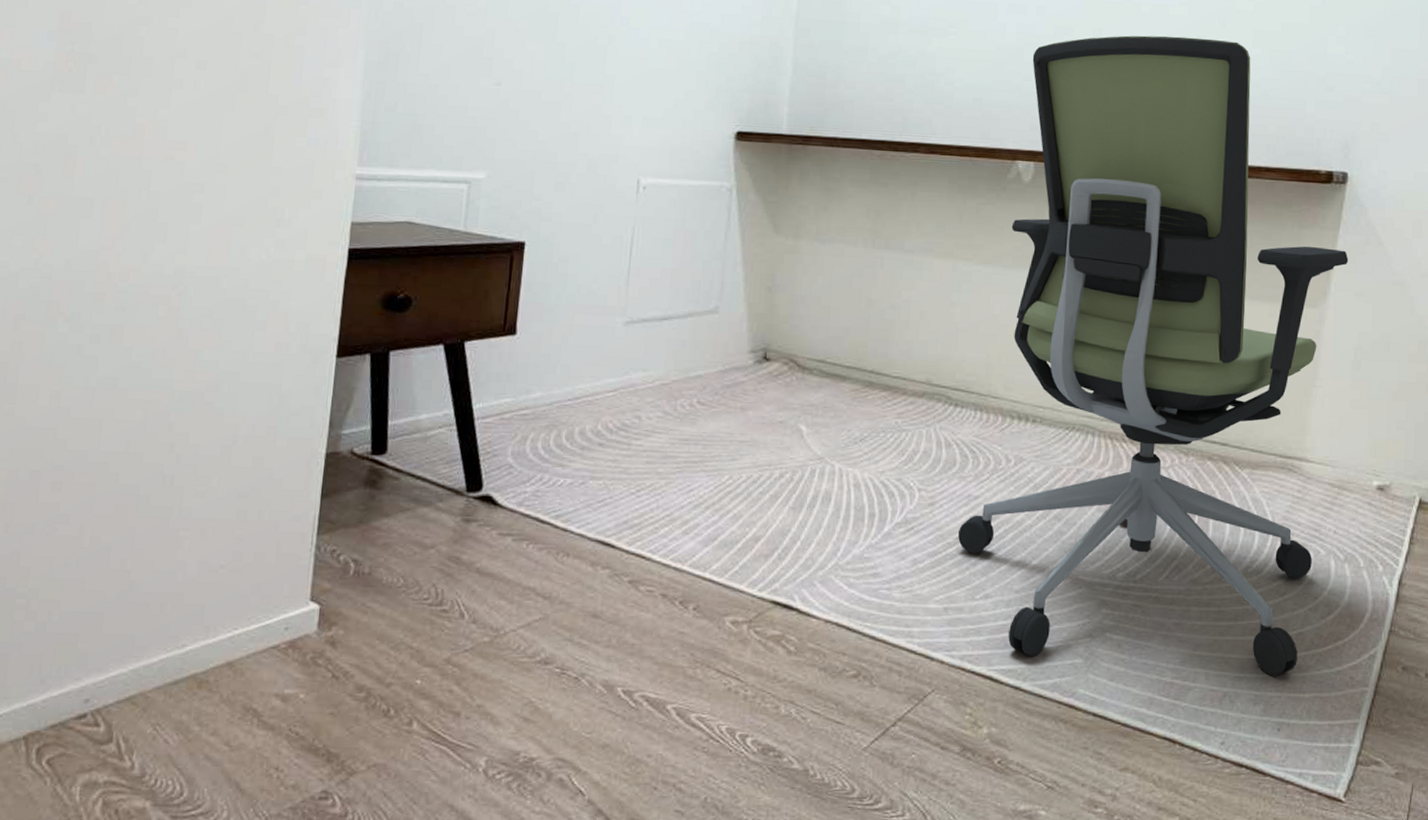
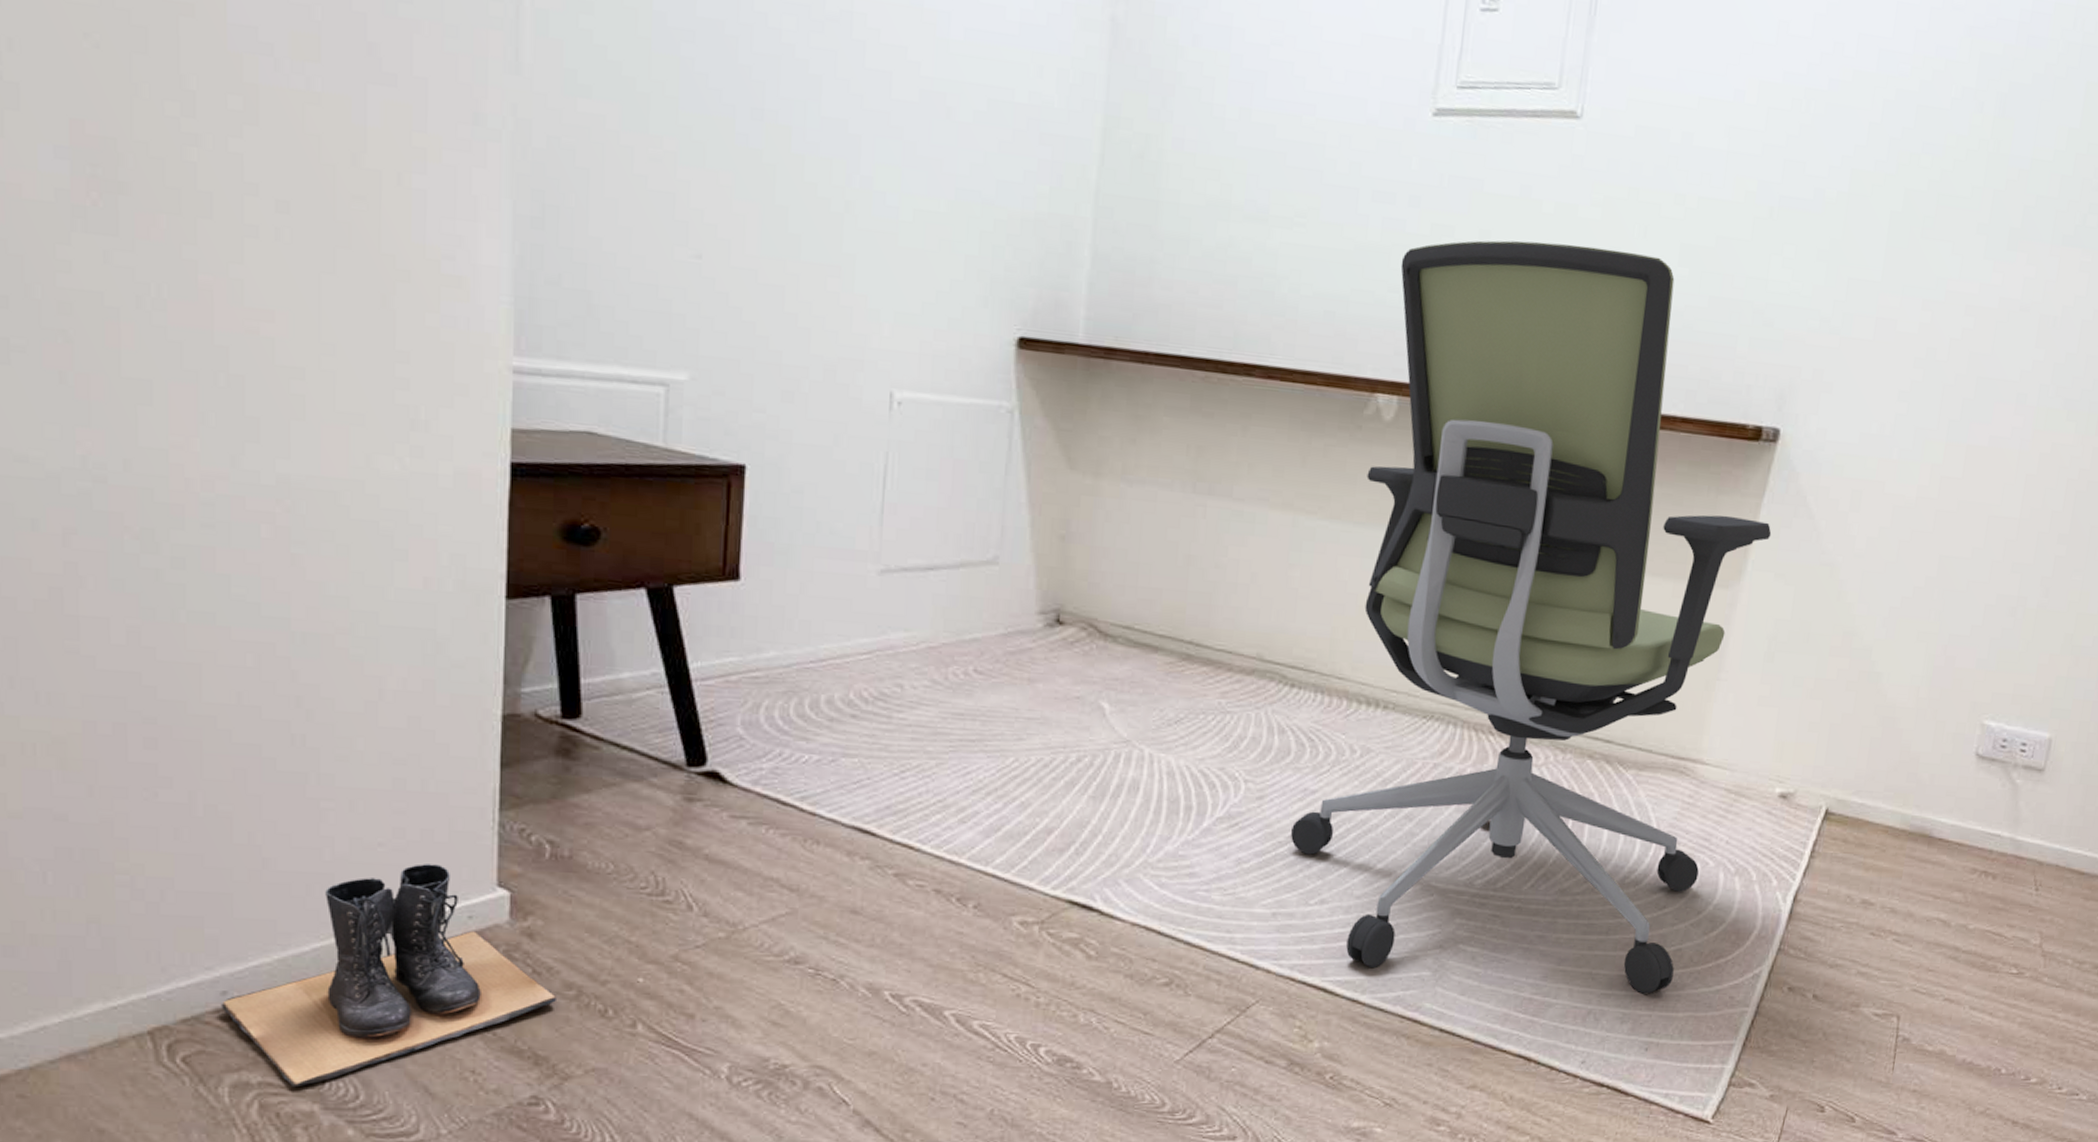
boots: none [83,583,351,786] -> present [221,864,558,1088]

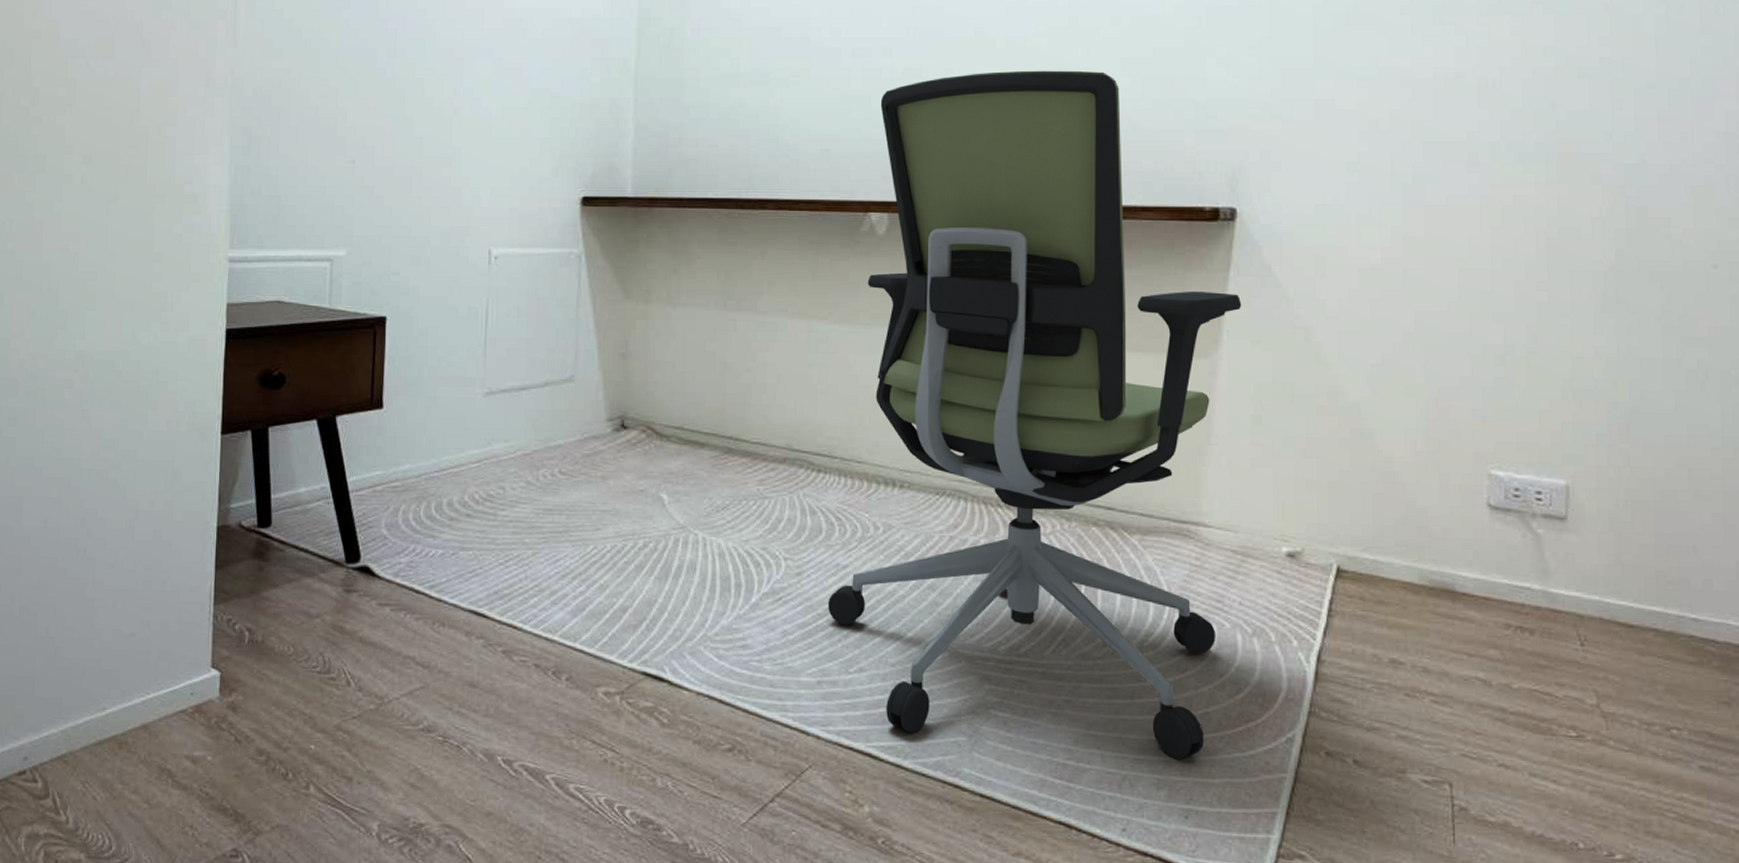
boots: present [221,864,558,1088] -> none [23,650,253,839]

